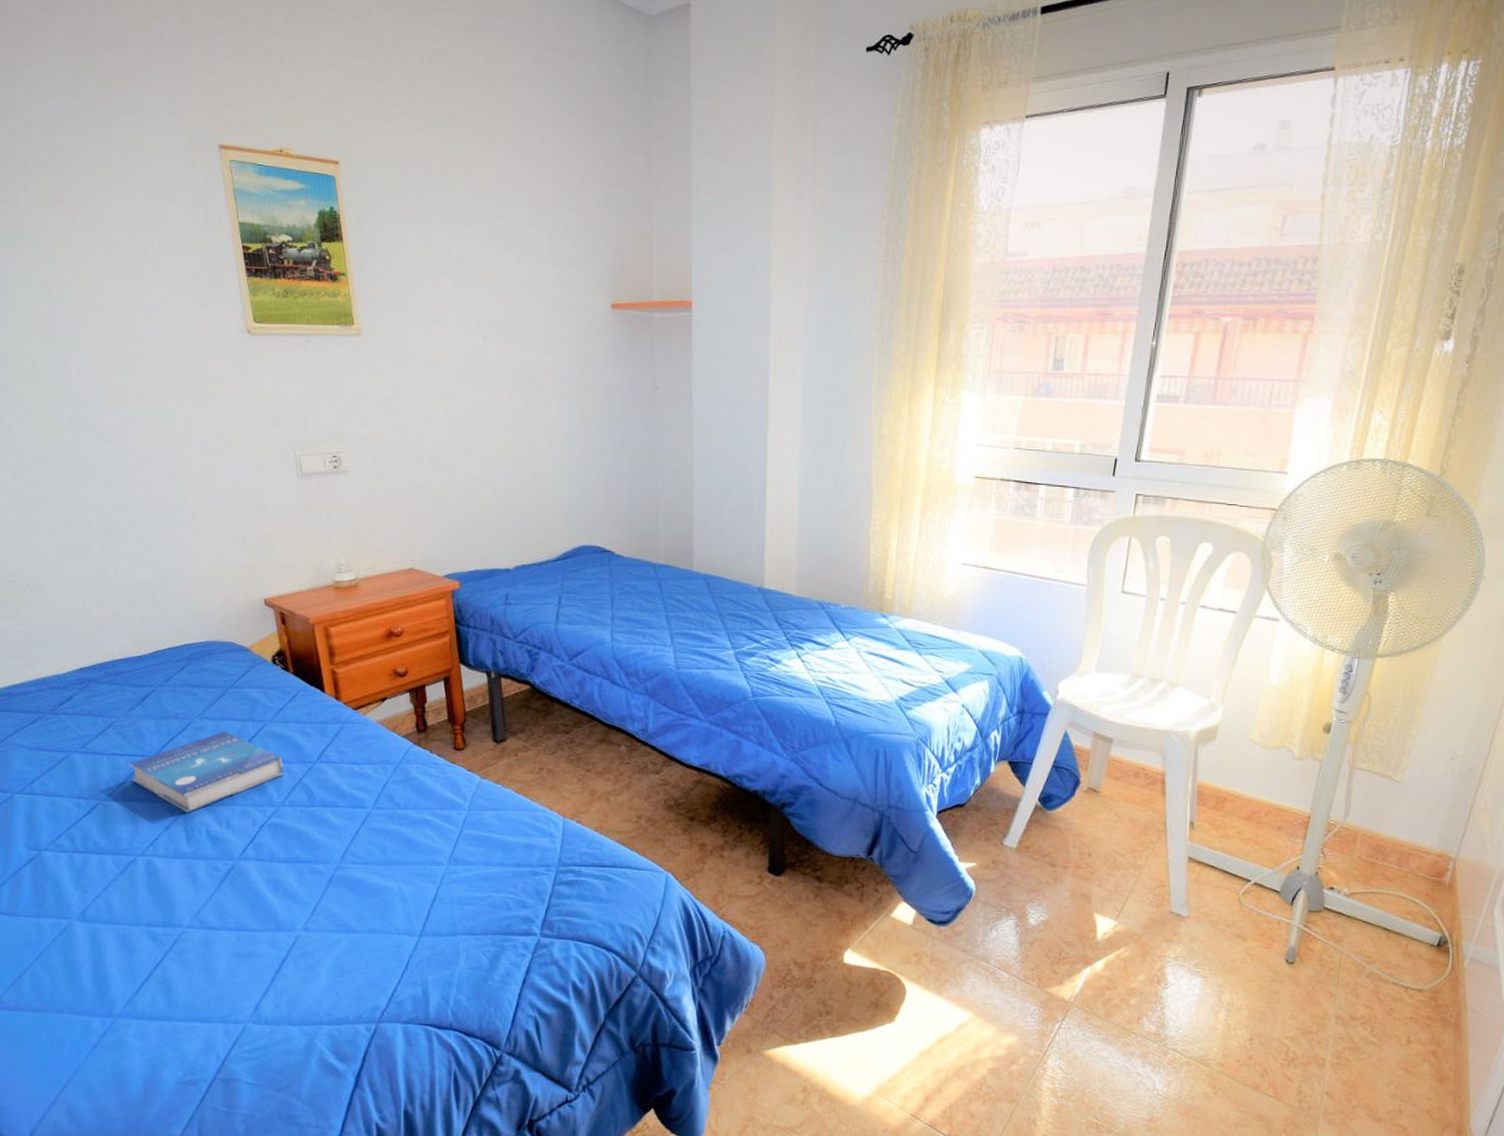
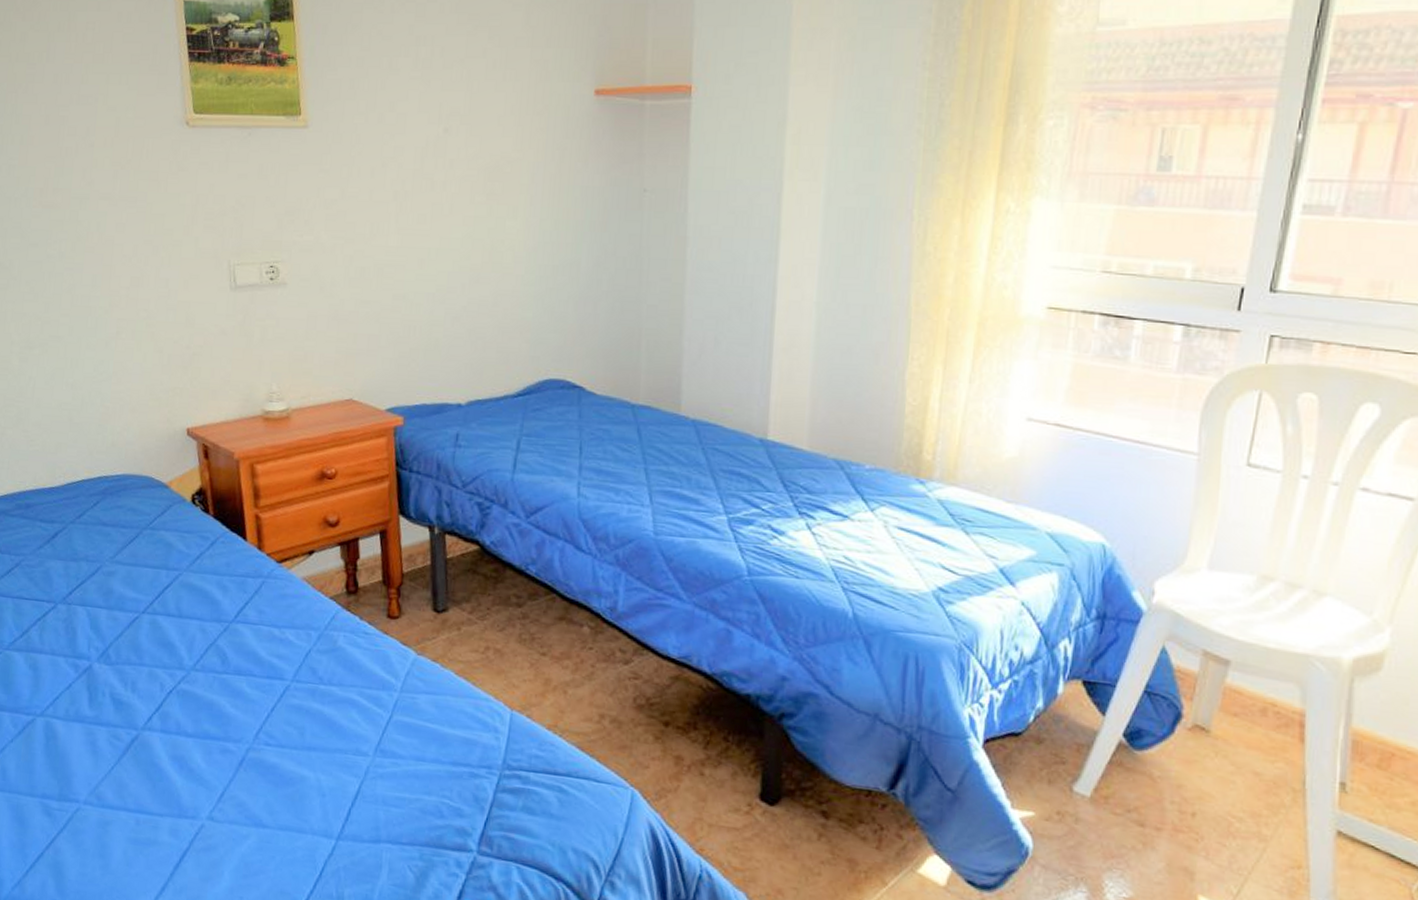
book: present [129,731,284,813] -> none [34,578,198,671]

